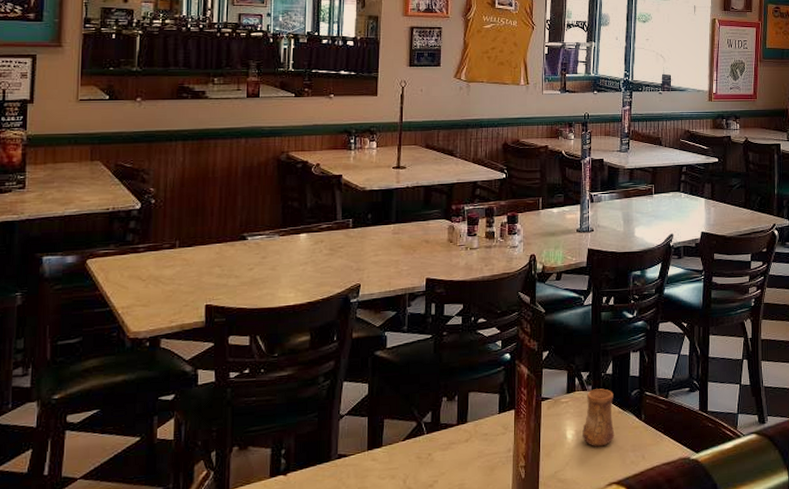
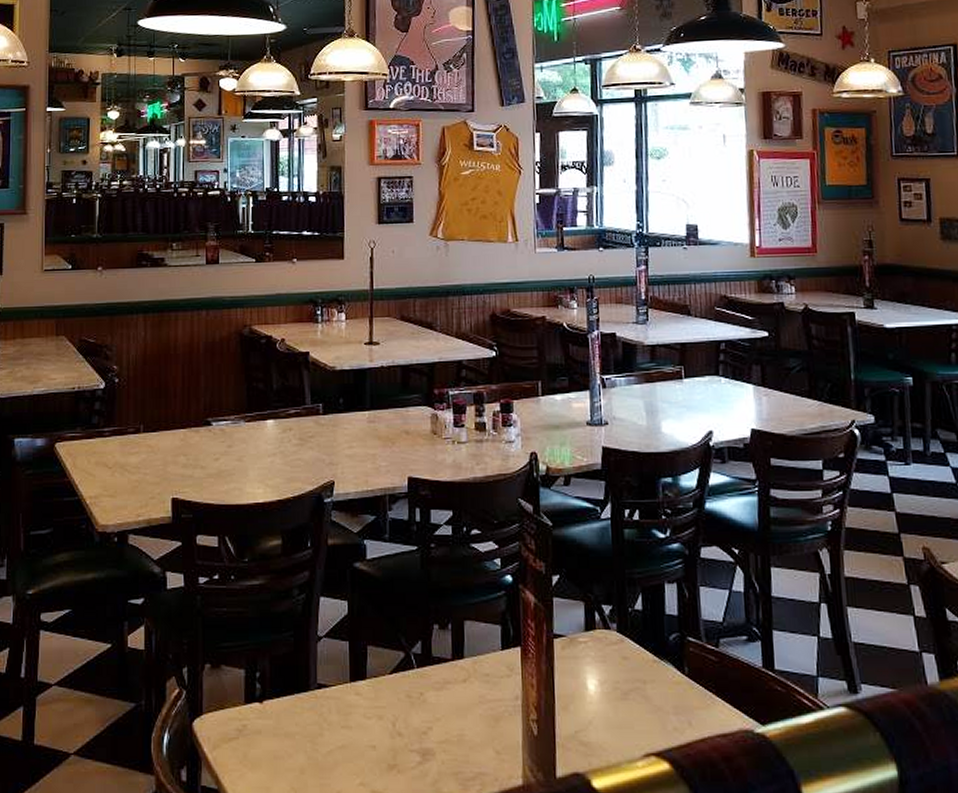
cup: present [582,388,615,447] -> none [607,628,650,704]

